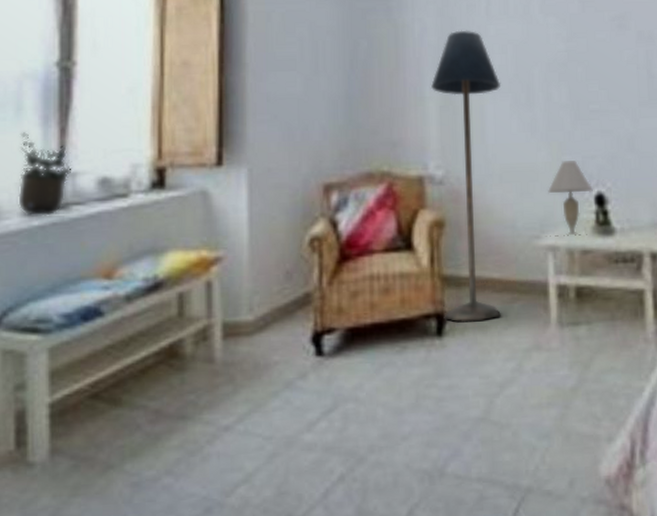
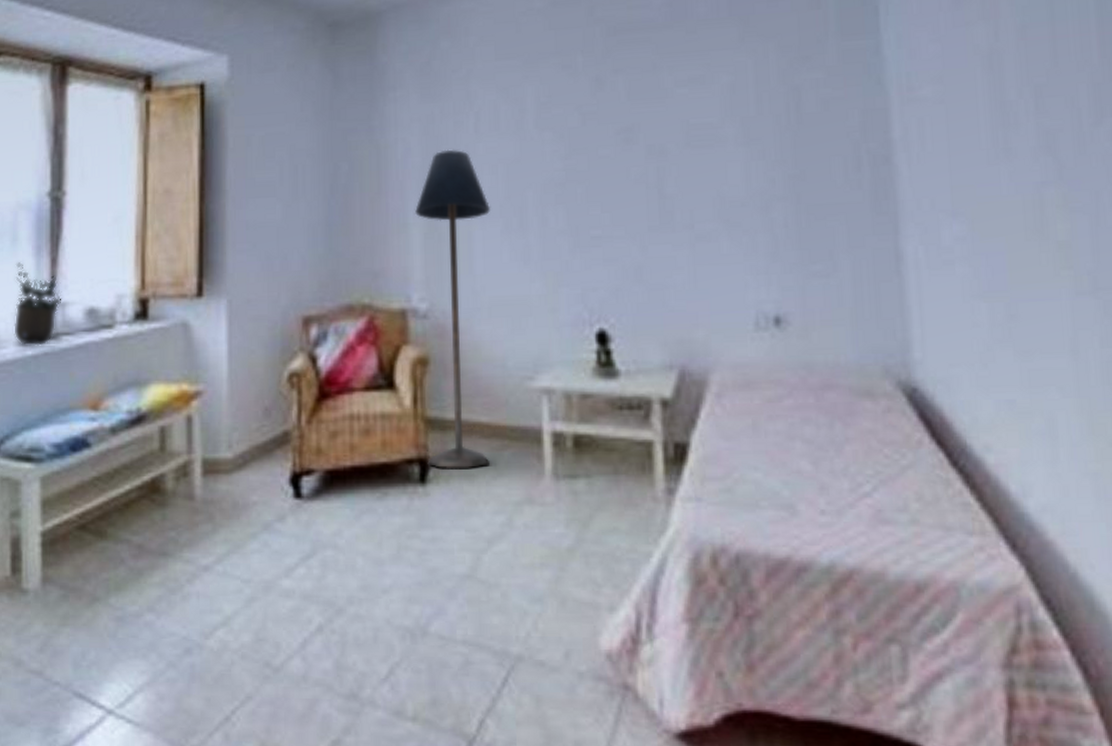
table lamp: present [548,161,593,236] -> none [542,293,594,378]

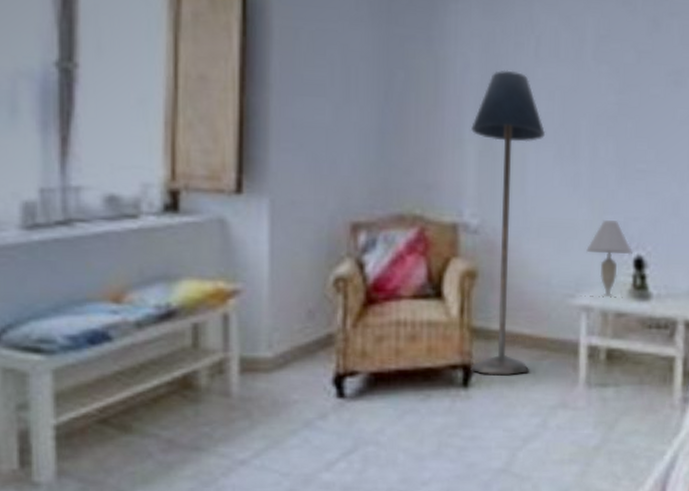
potted plant: present [14,262,62,346] -> none [15,137,76,231]
table lamp: none [542,293,594,378] -> present [586,220,633,298]

